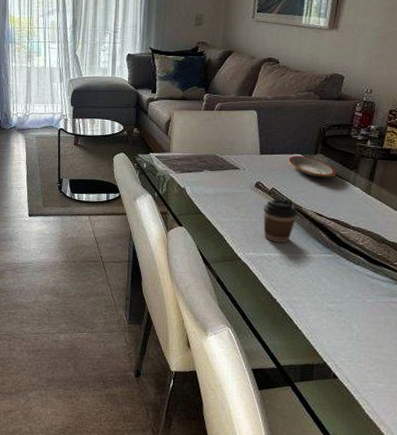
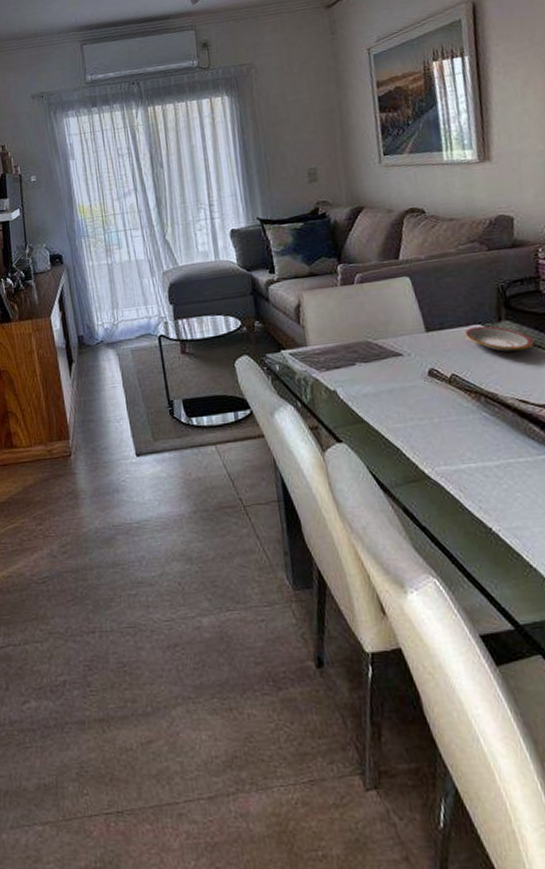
coffee cup: present [263,198,298,243] -> none [445,385,494,448]

